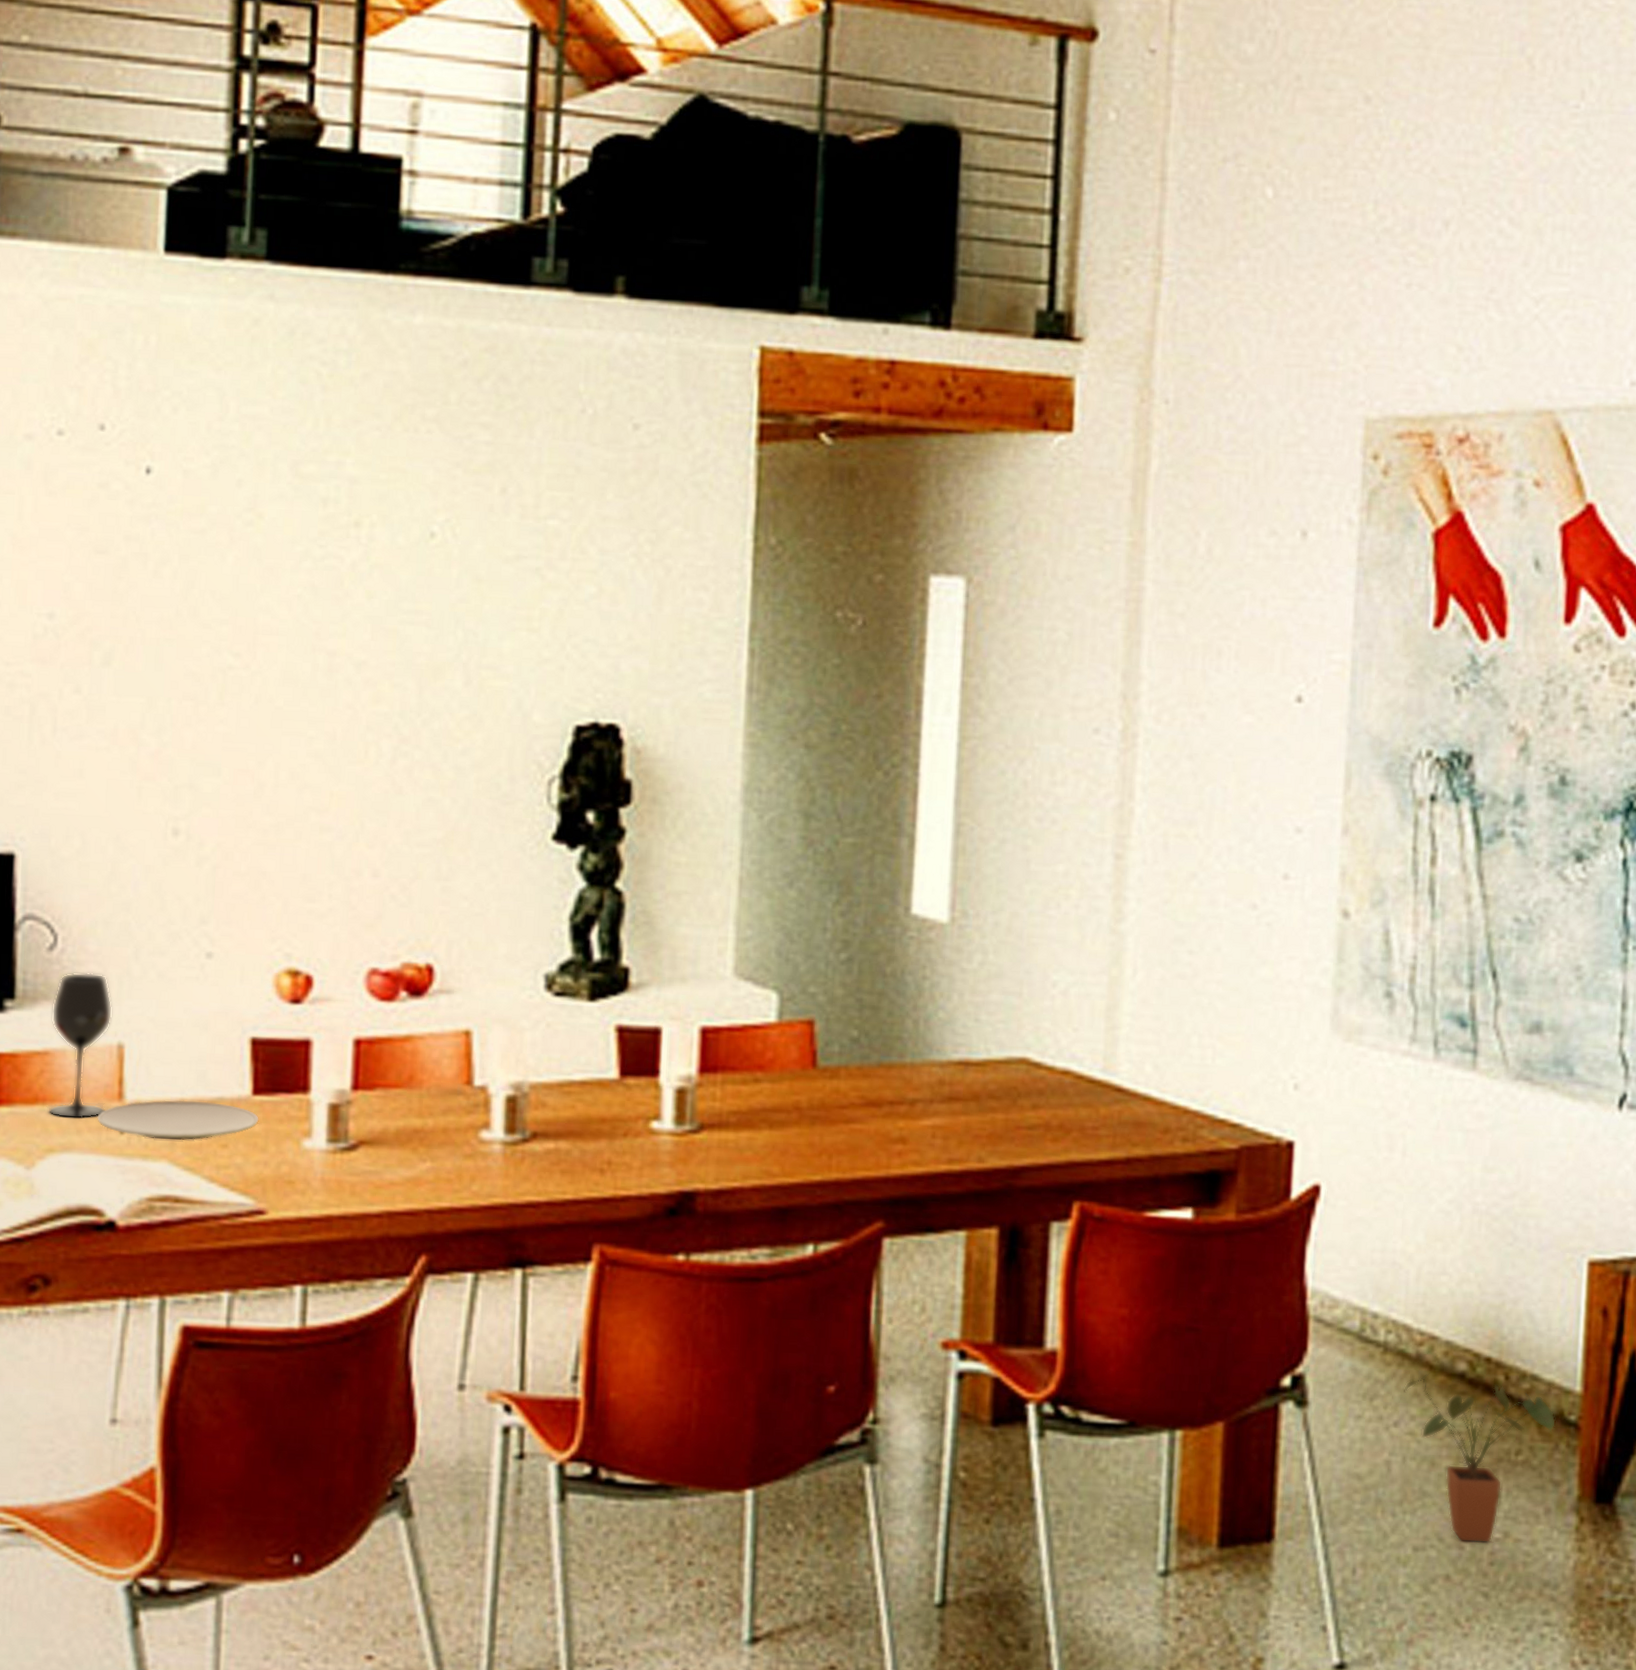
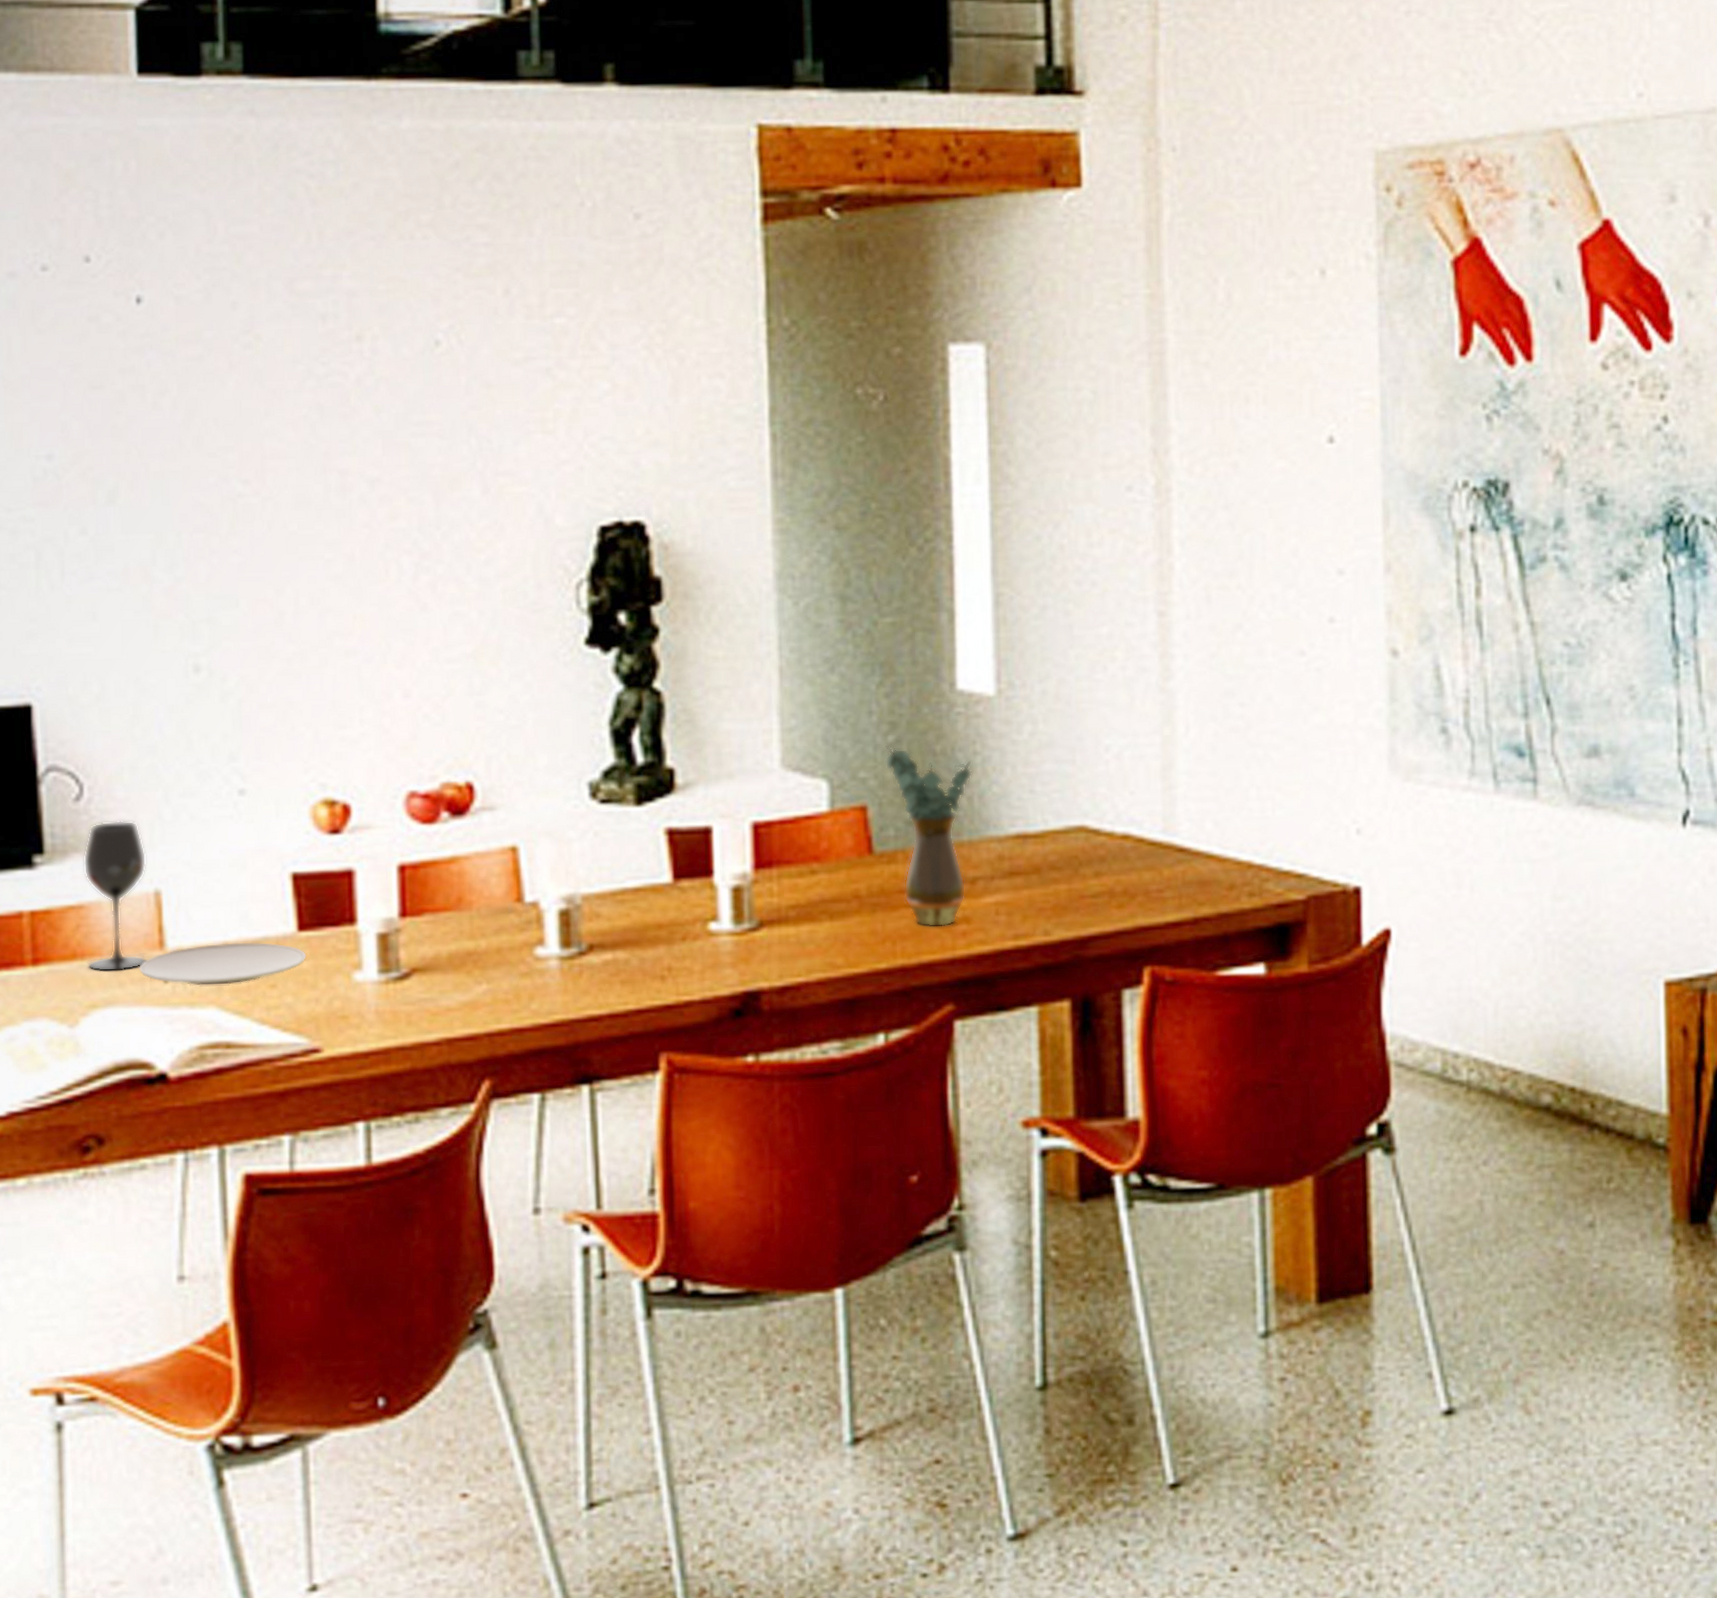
vase: none [835,962,920,1145] -> present [885,745,972,927]
house plant: present [1404,1373,1556,1543] -> none [1490,1108,1644,1275]

